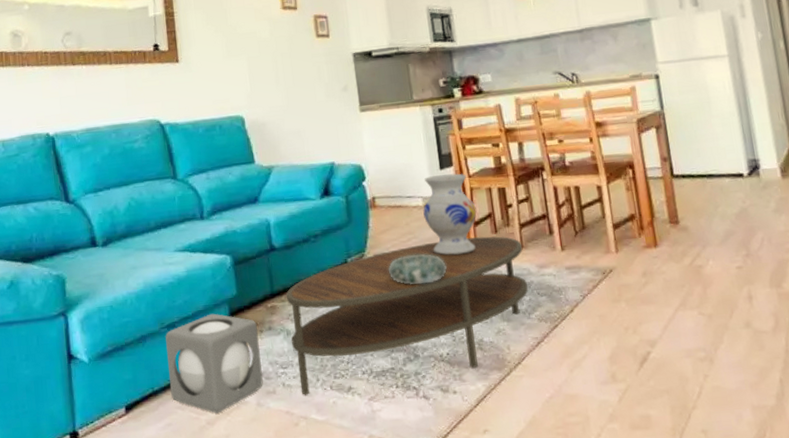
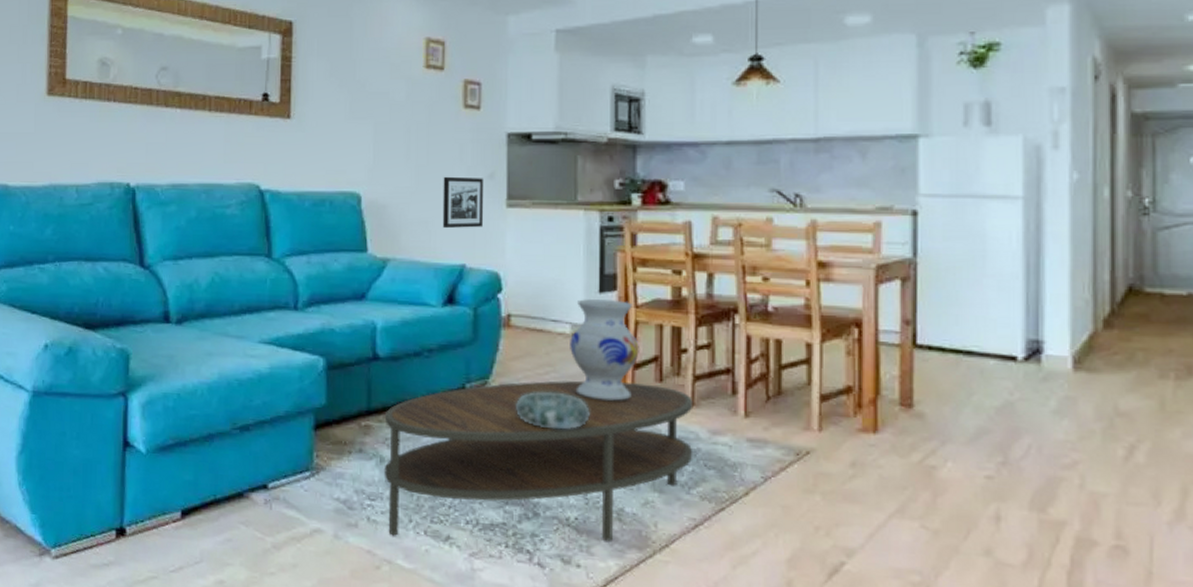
speaker: present [165,313,263,414] -> none [235,422,346,538]
picture frame: none [307,91,344,136] -> present [442,176,484,229]

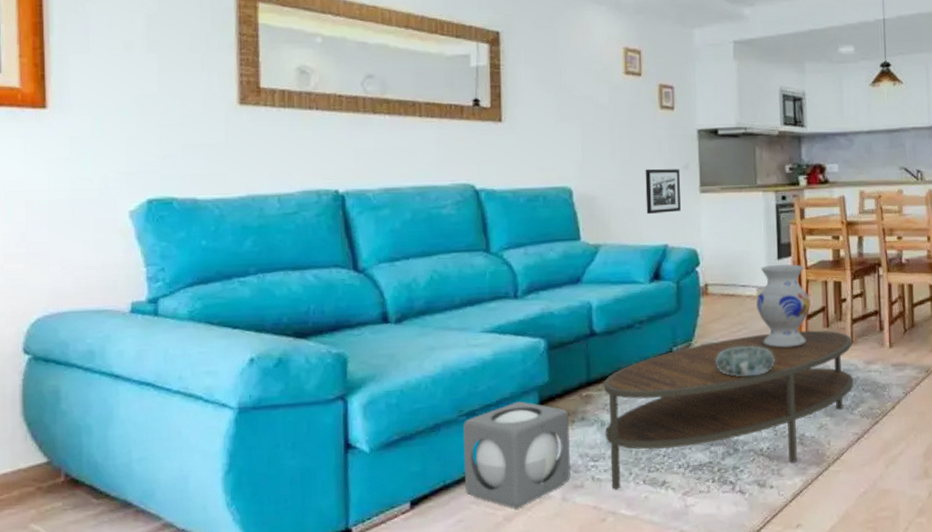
speaker: none [235,422,346,538] -> present [463,401,571,509]

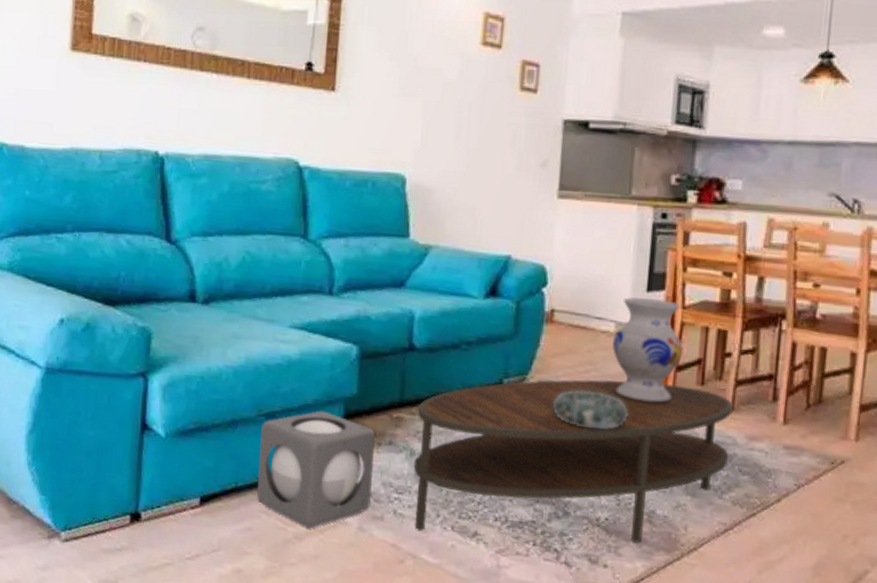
picture frame: present [645,168,681,215] -> none [489,162,537,218]

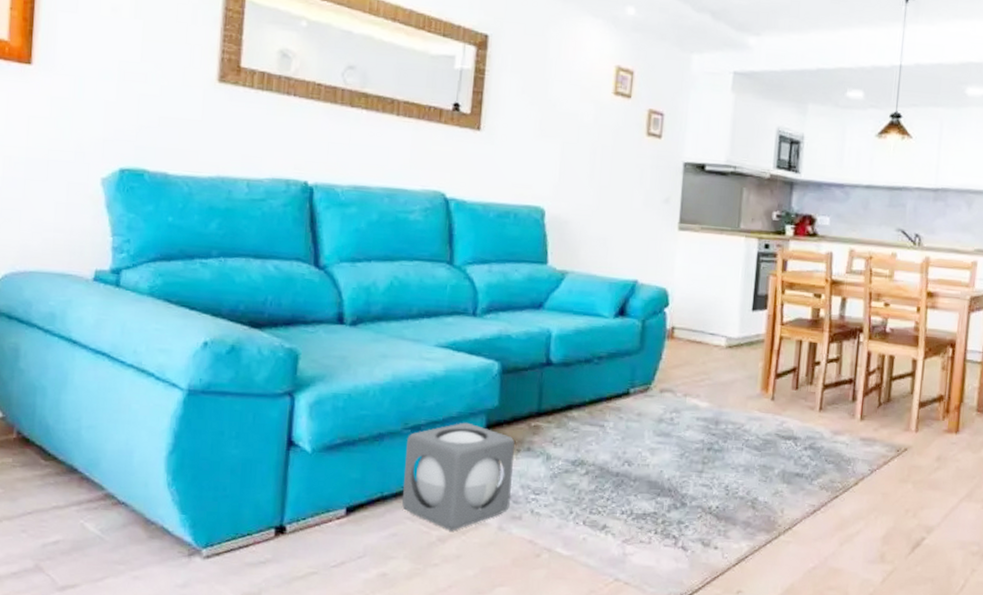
coffee table: present [413,379,734,543] -> none [549,387,821,527]
decorative bowl: present [553,390,628,430] -> none [673,396,736,430]
vase: present [612,297,684,403] -> none [723,316,782,406]

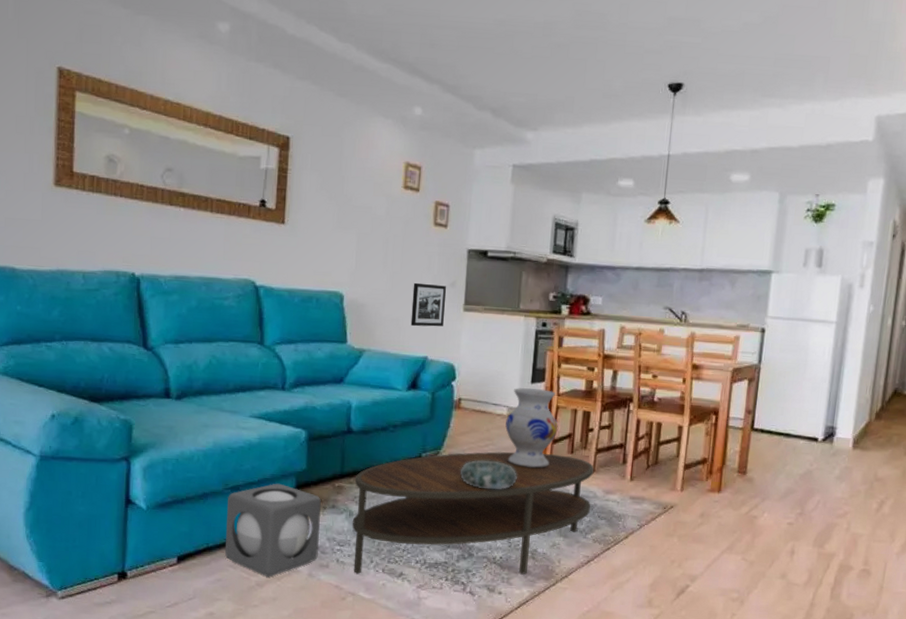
coffee table: none [549,387,821,527] -> present [352,451,595,574]
picture frame: none [619,197,660,247] -> present [410,282,447,327]
decorative bowl: none [673,396,736,430] -> present [460,460,517,490]
vase: none [723,316,782,406] -> present [505,388,558,468]

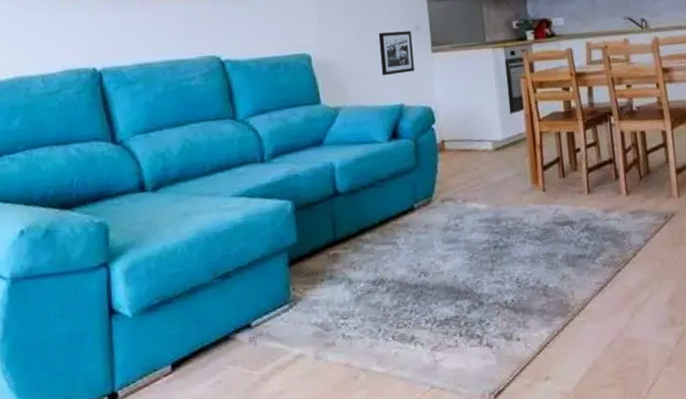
speaker: present [225,483,322,577] -> none [218,262,322,369]
coffee table: present [352,451,595,574] -> none [350,181,594,347]
decorative bowl: present [460,460,517,490] -> none [456,199,514,231]
vase: present [505,388,558,468] -> none [492,117,546,200]

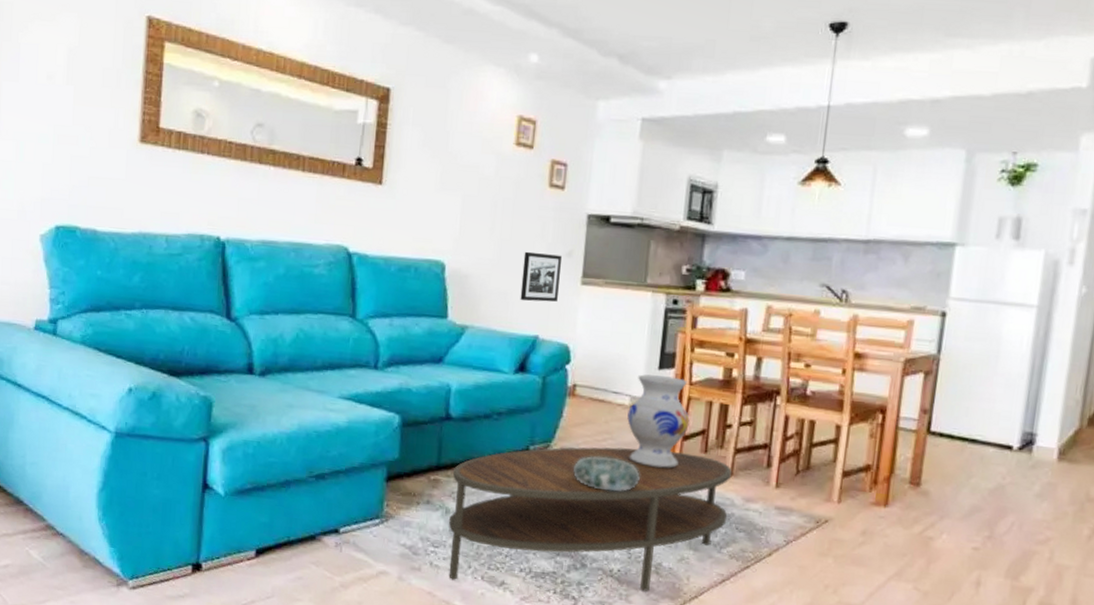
coffee table: none [350,181,594,347] -> present [448,447,733,591]
decorative bowl: none [456,199,514,231] -> present [573,456,640,492]
vase: none [492,117,546,200] -> present [627,374,690,468]

